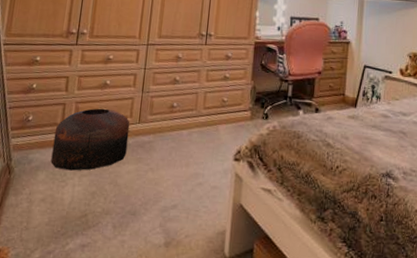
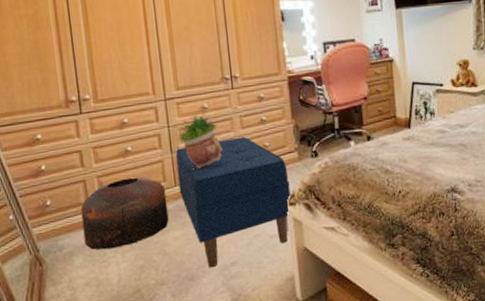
bench: none [141,88,239,207] -> present [175,136,291,268]
potted plant: none [149,60,187,111] -> present [174,112,223,170]

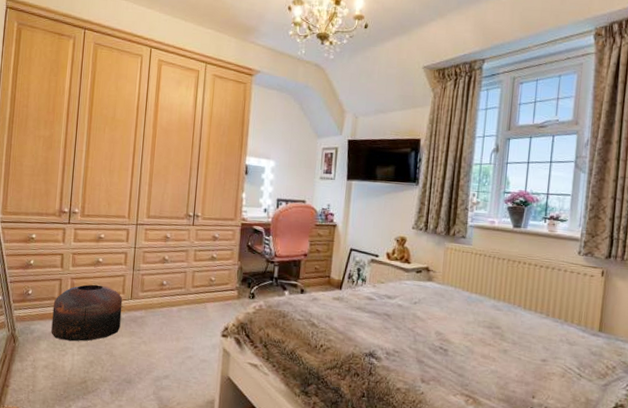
potted plant: present [174,112,223,170] -> none [139,239,176,288]
bench: present [175,136,291,268] -> none [133,267,226,377]

